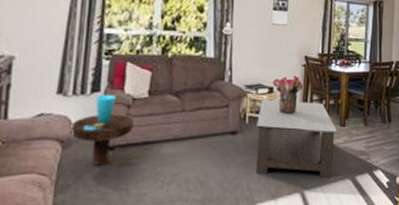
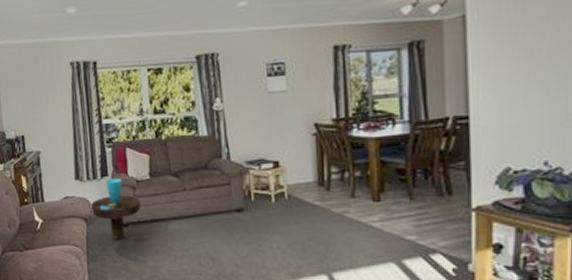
coffee table: present [255,99,338,179] -> none [264,174,370,261]
bouquet: present [272,76,304,114] -> none [277,147,317,190]

